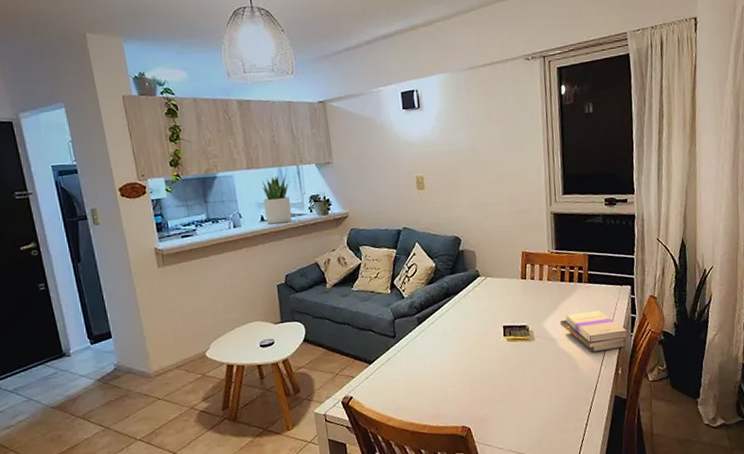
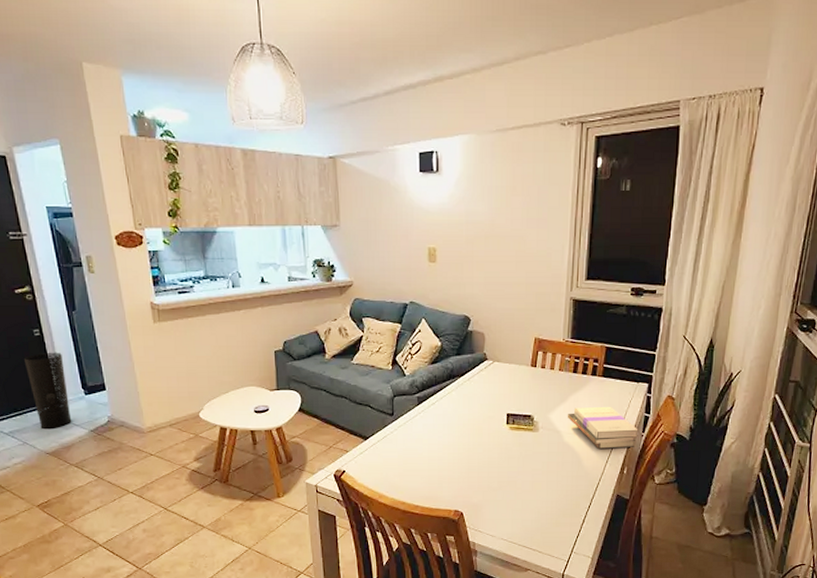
umbrella stand: none [28,304,78,384] -> present [23,352,72,430]
planter: present [262,174,292,225] -> none [264,234,294,287]

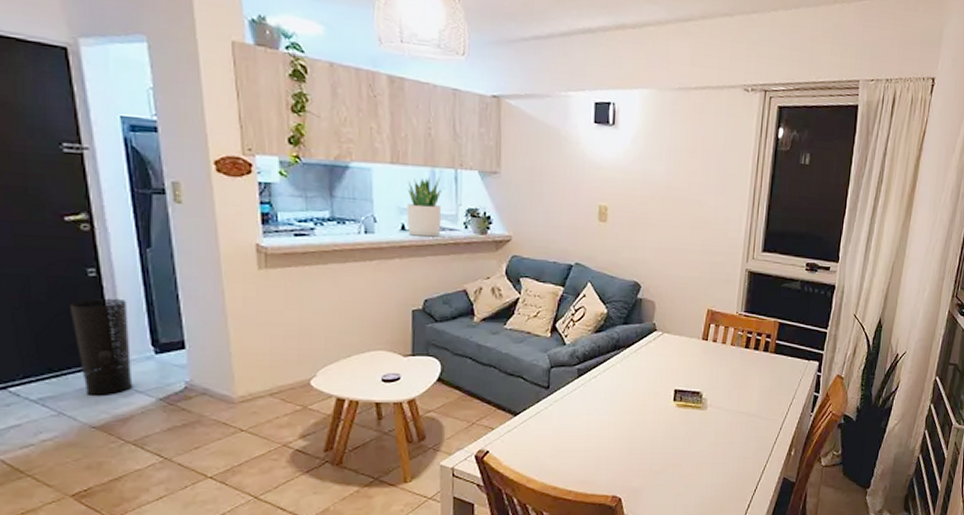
planter: none [264,234,294,287] -> present [406,176,442,237]
books: present [567,406,638,450] -> none [736,384,807,430]

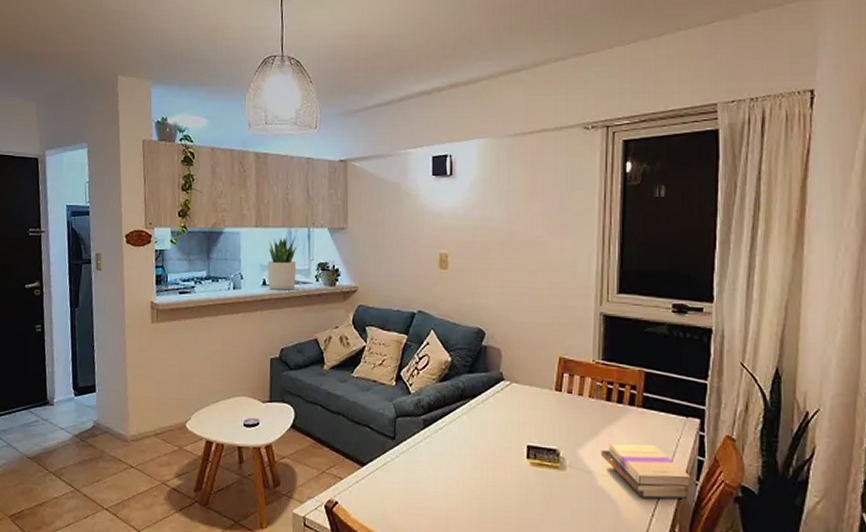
umbrella stand: present [69,298,133,397] -> none [22,349,59,432]
books: none [736,384,807,430] -> present [600,443,691,500]

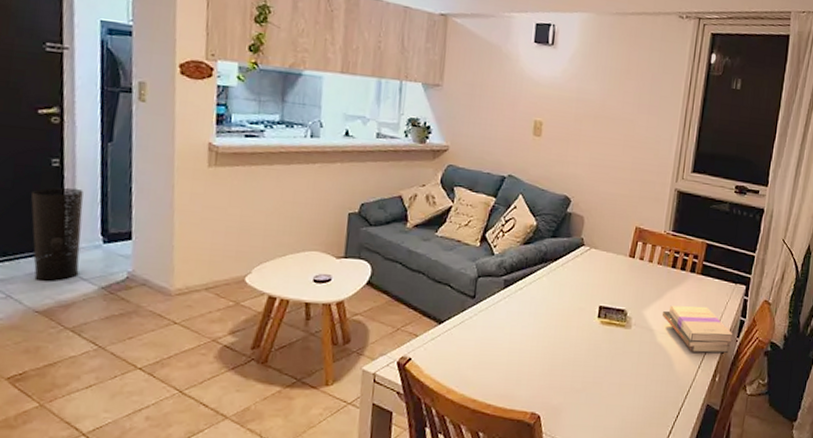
umbrella stand: none [22,349,59,432] -> present [30,187,84,282]
planter: present [267,236,297,290] -> none [350,86,386,144]

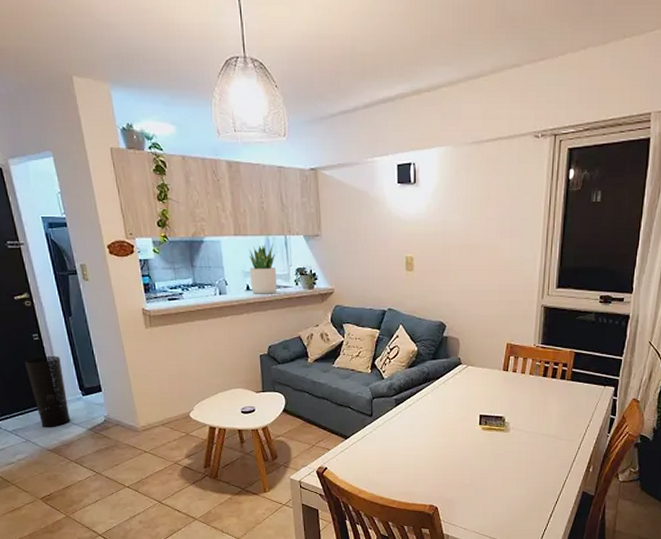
planter: none [350,86,386,144] -> present [249,243,277,294]
books: present [661,305,733,354] -> none [536,408,604,449]

